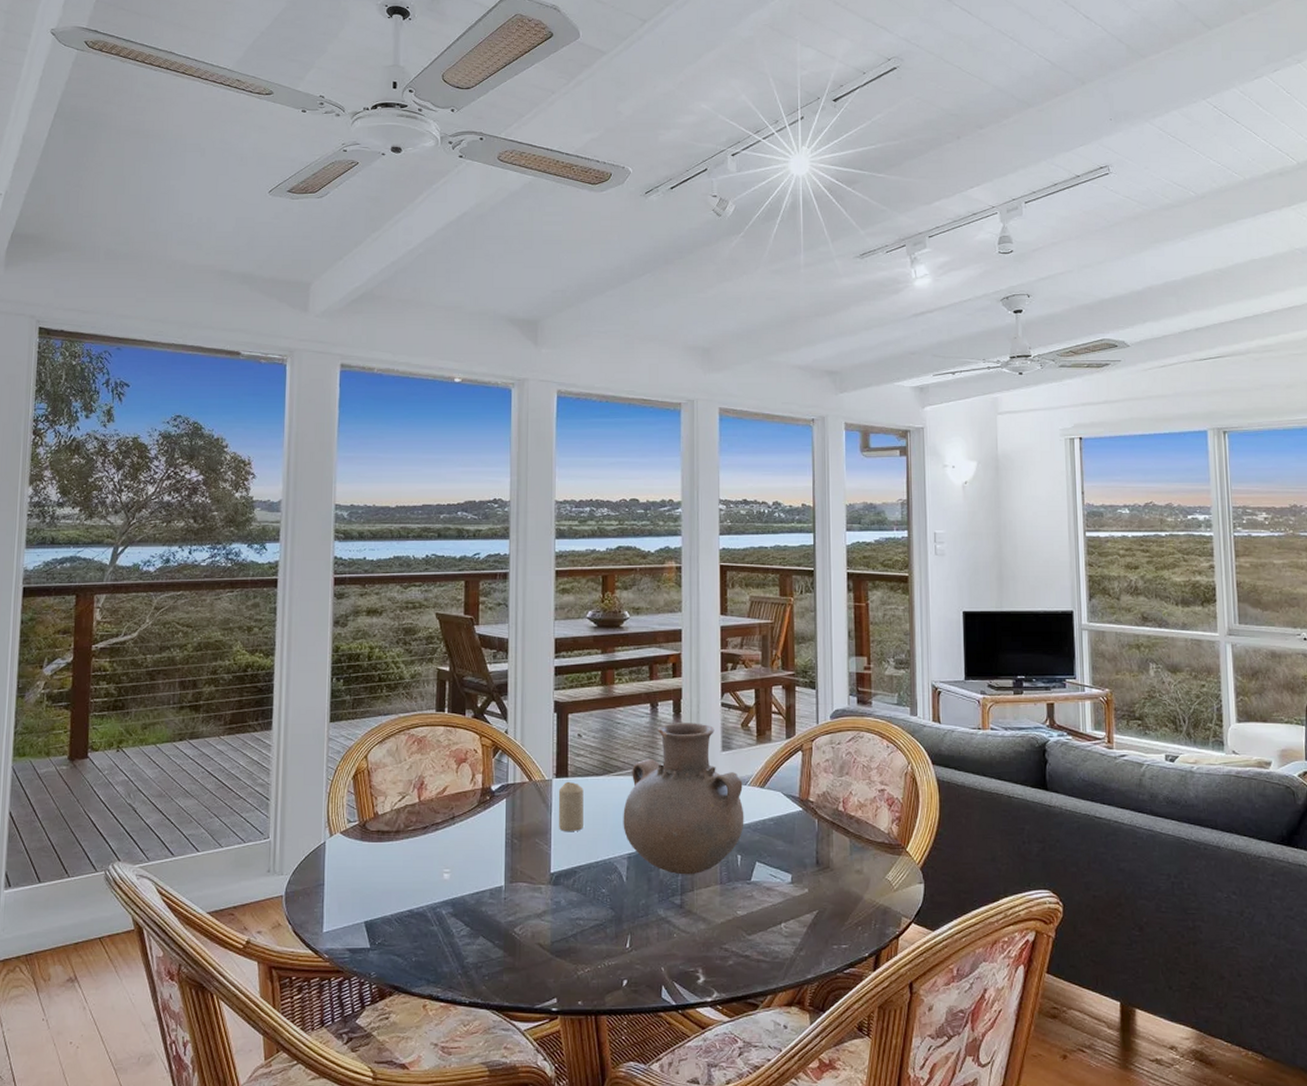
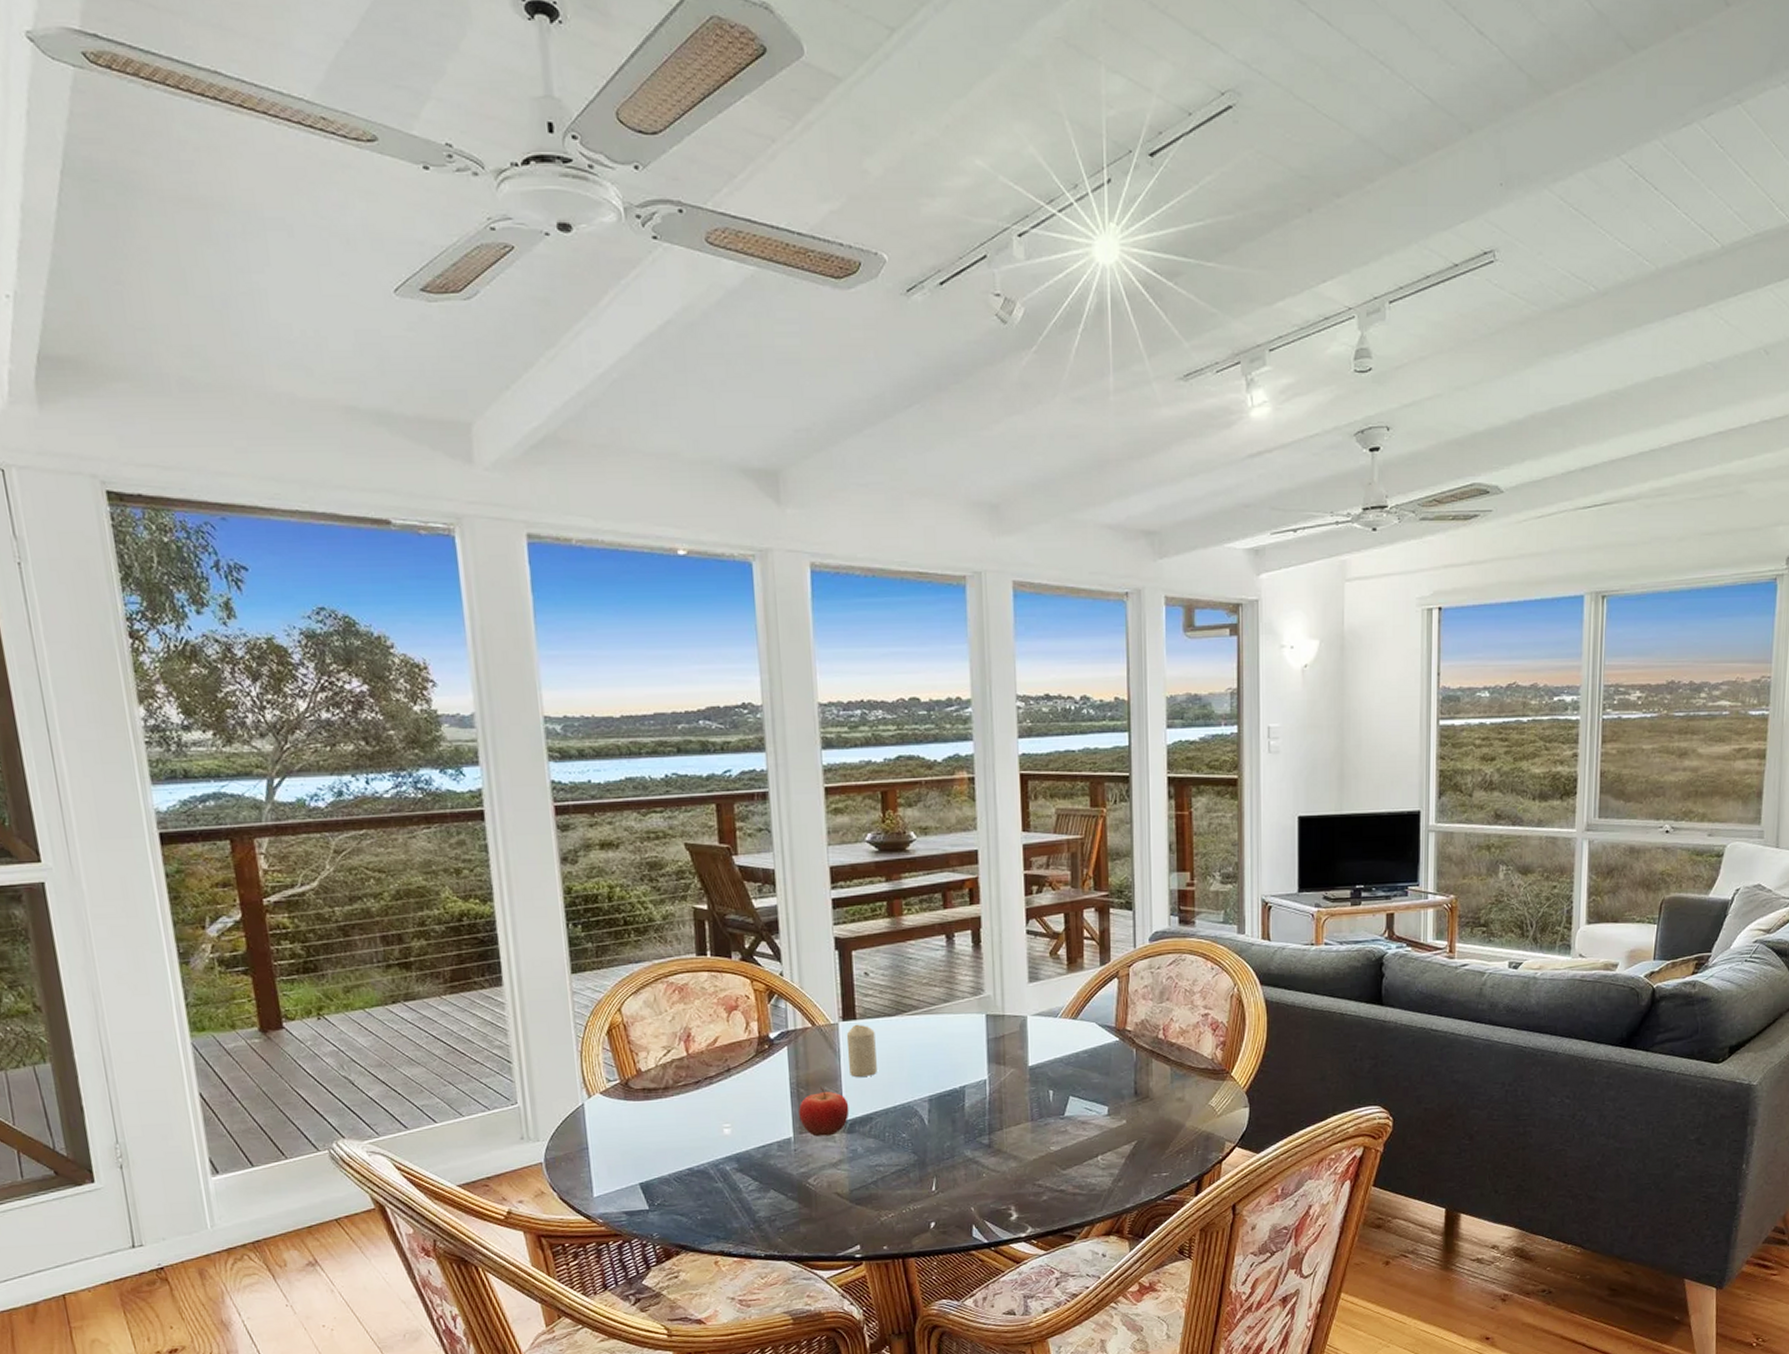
fruit: none [511,839,556,887] -> present [799,1087,849,1137]
vase: present [623,723,744,875] -> none [921,953,1056,1114]

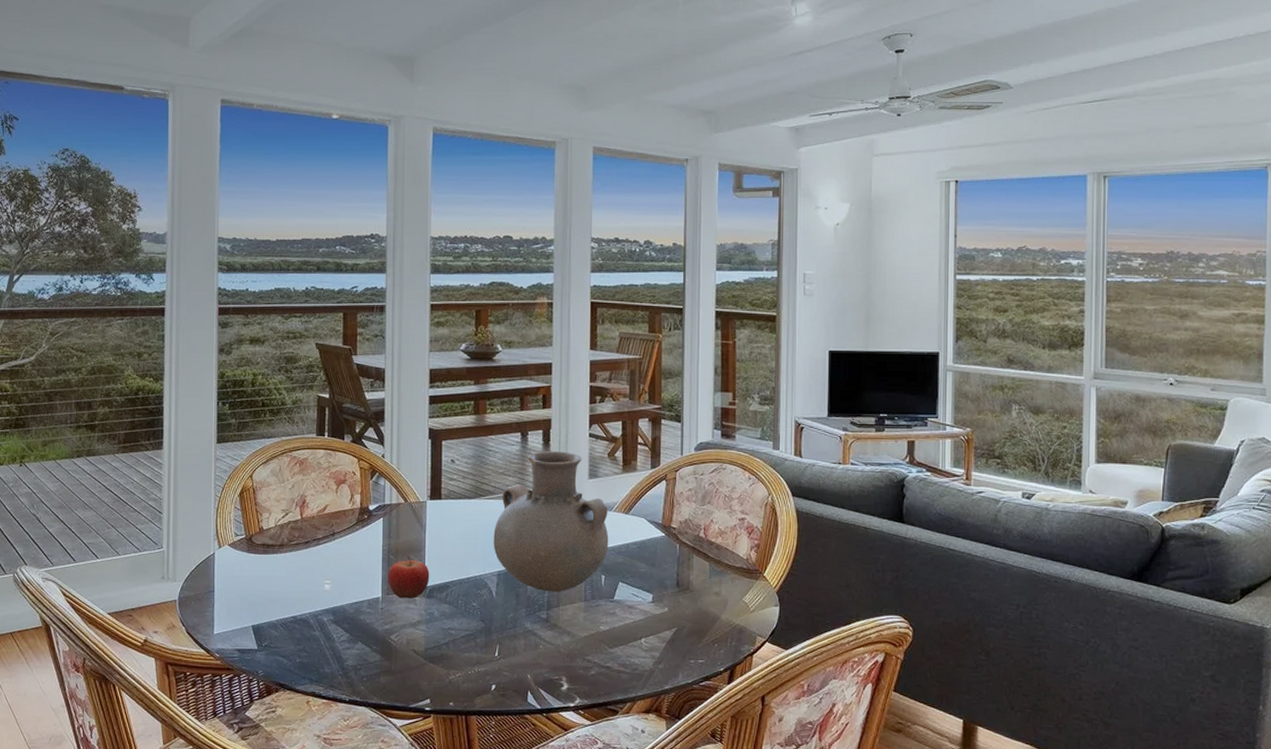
candle: present [846,1024,877,1077] -> none [432,503,456,549]
vase: none [921,953,1056,1114] -> present [493,451,609,592]

